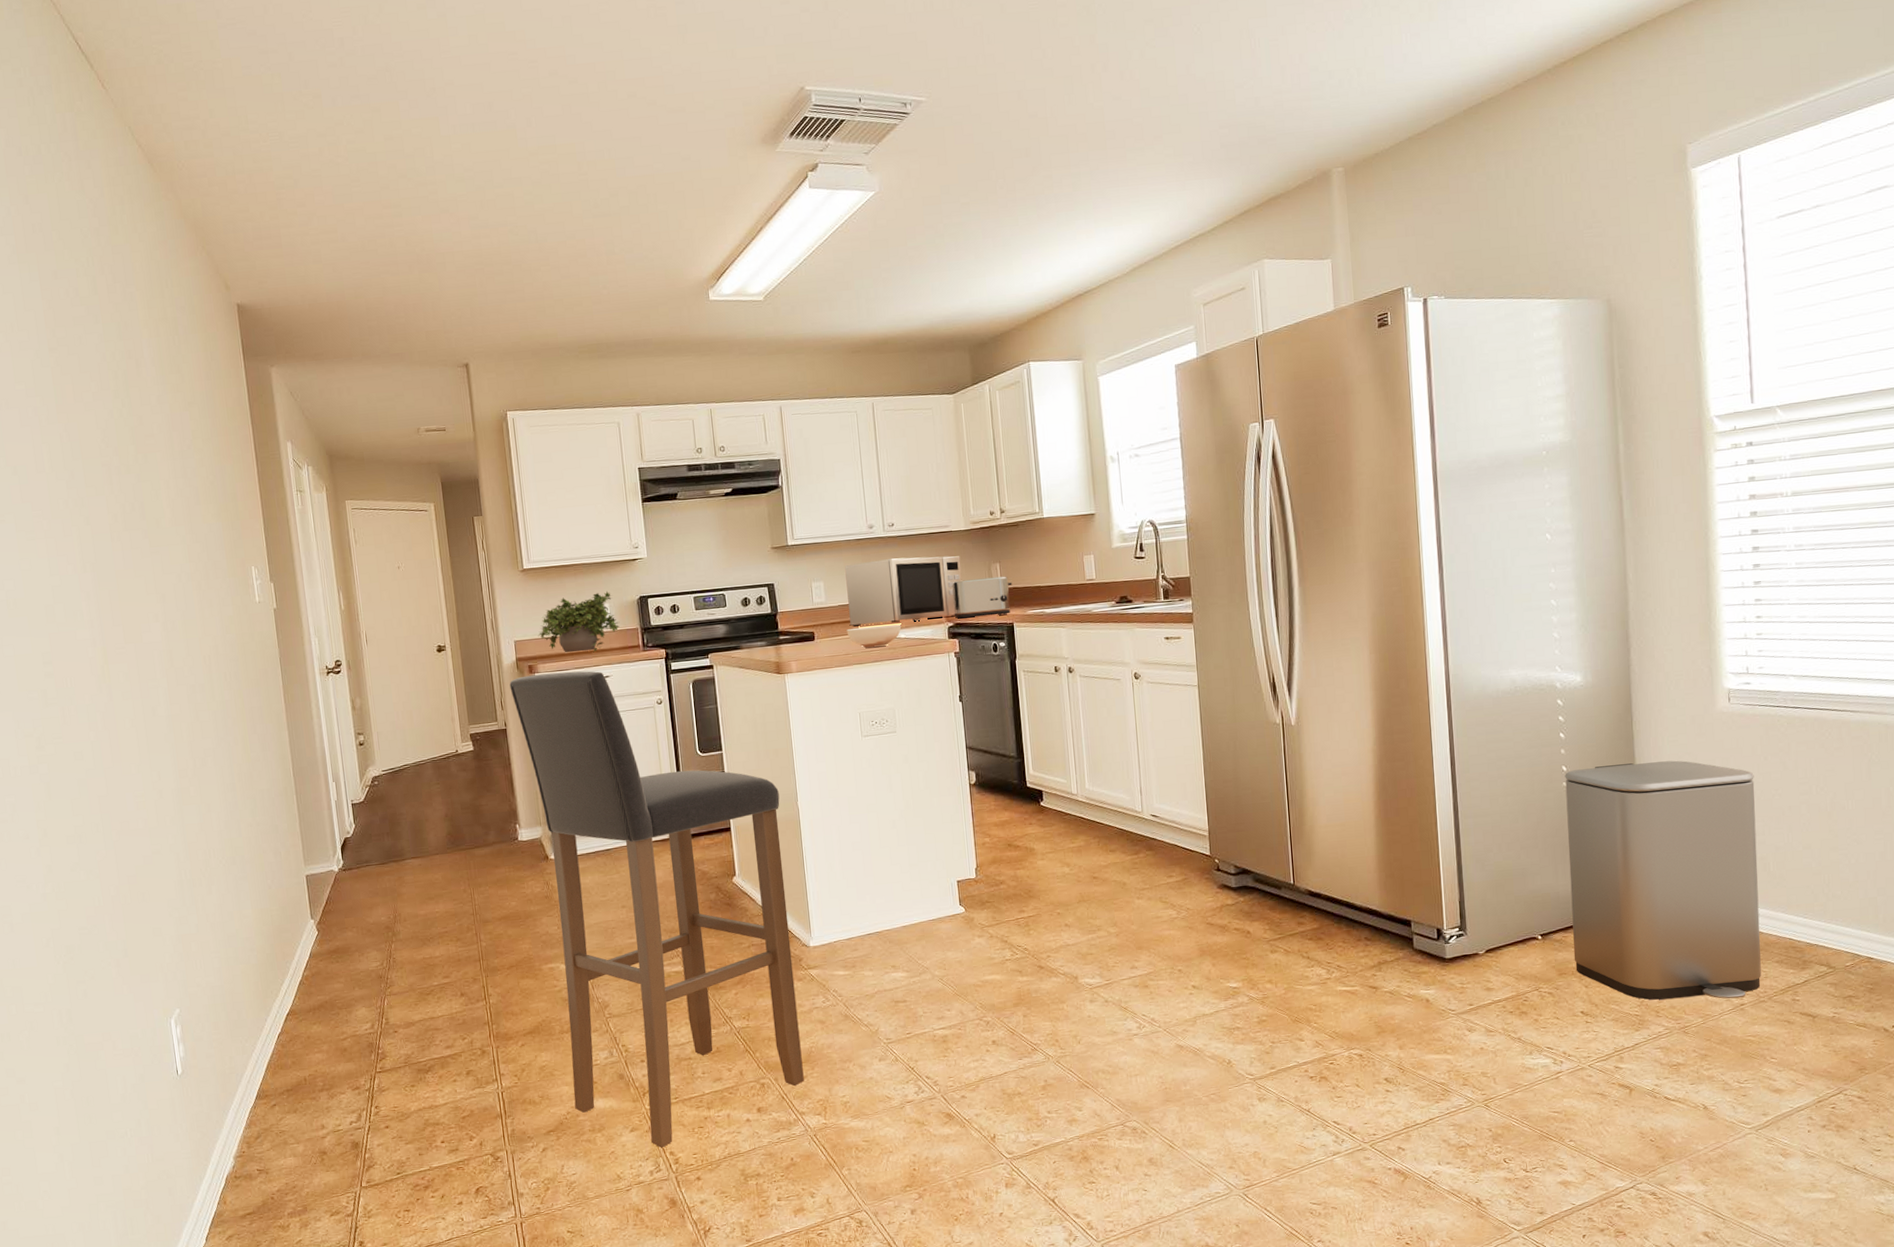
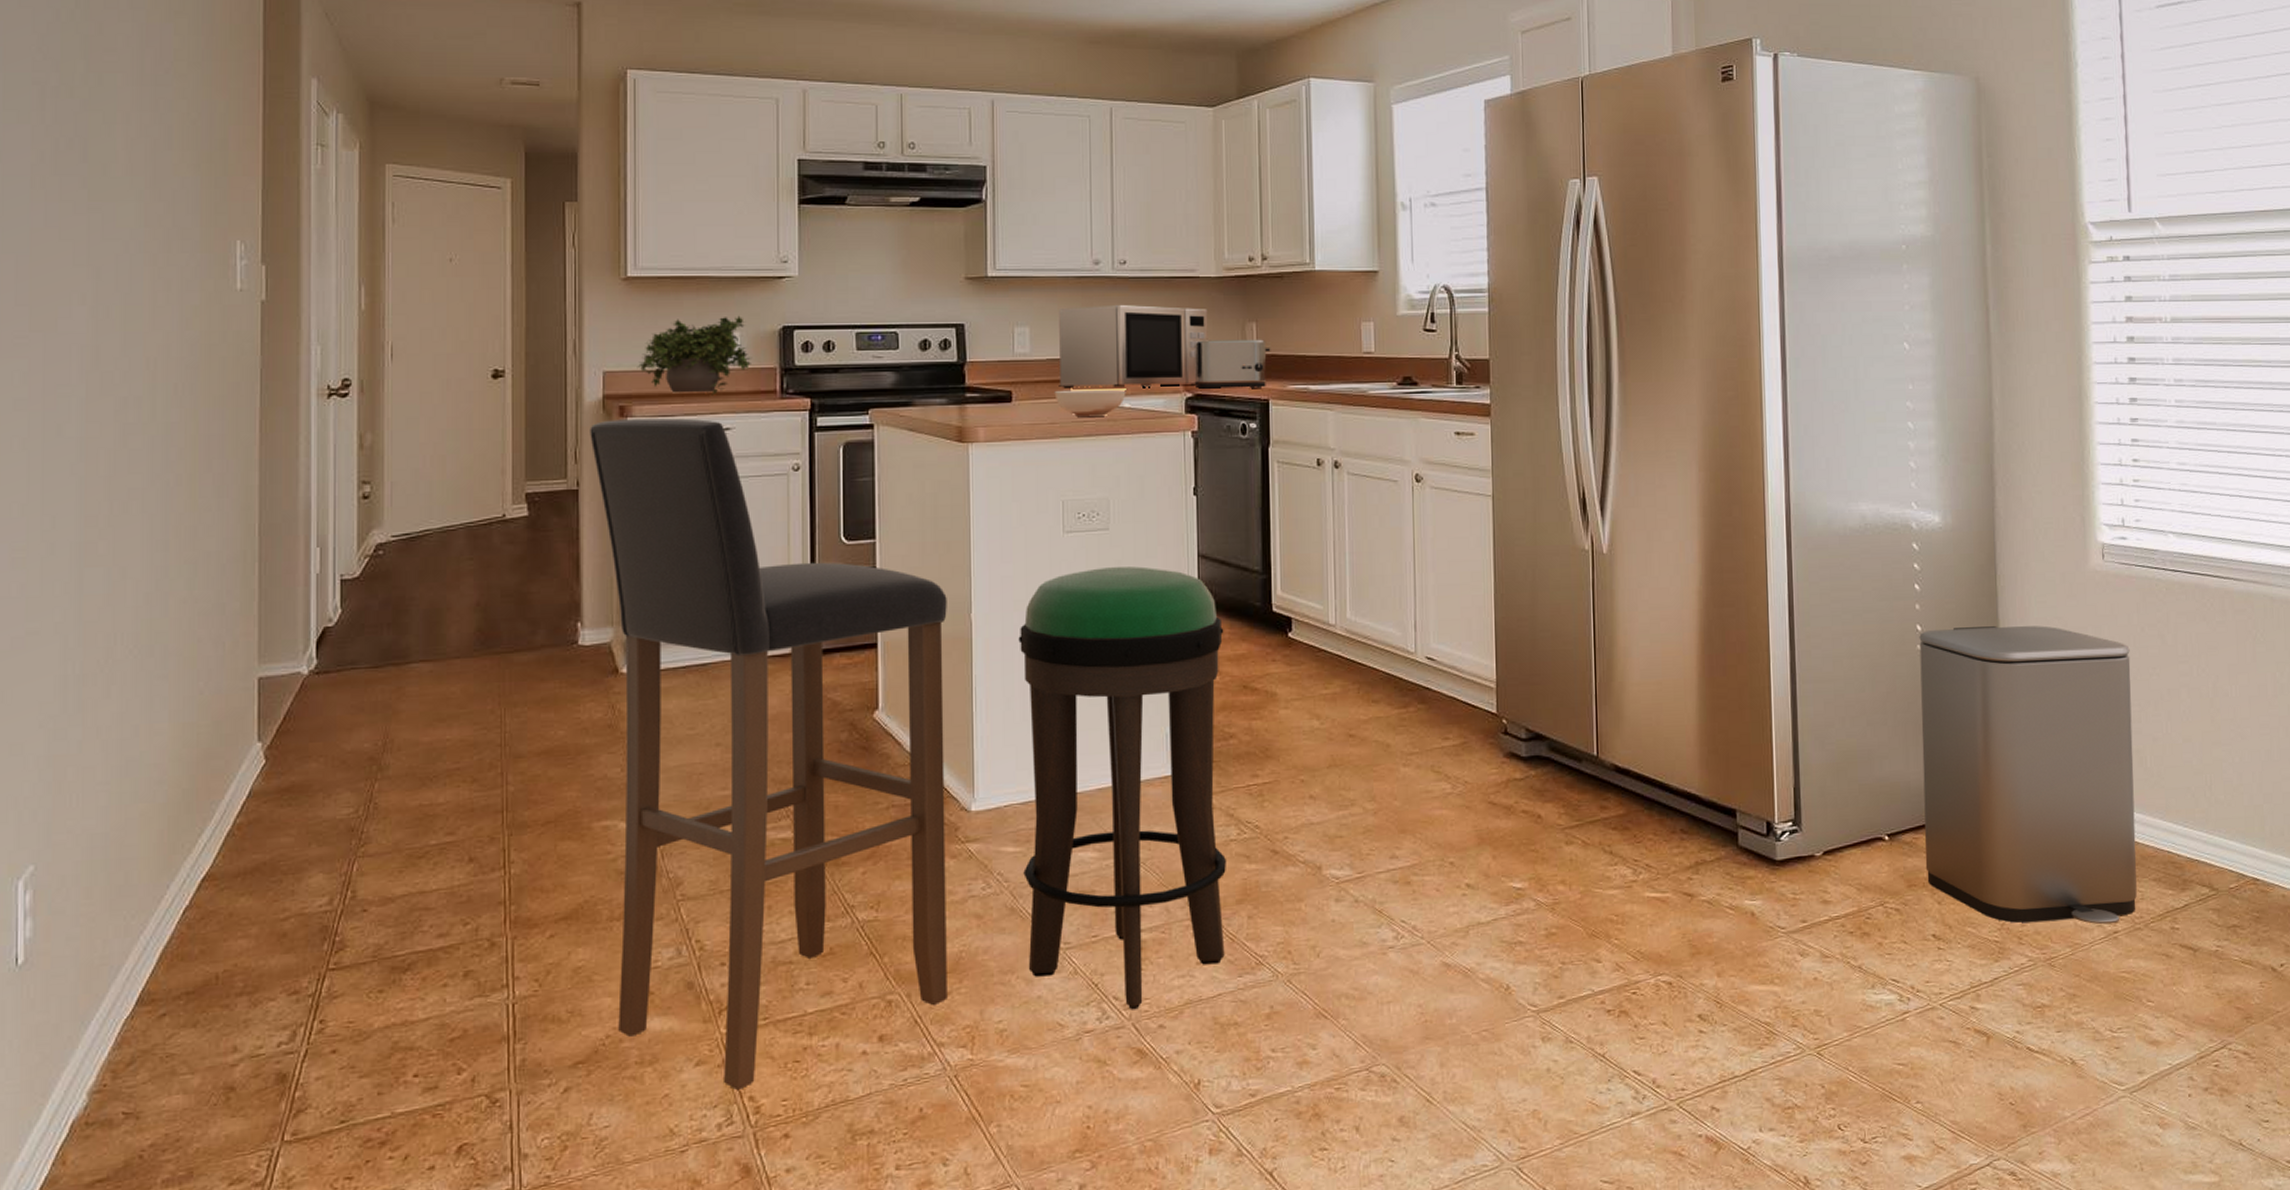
bar stool: none [834,758,1008,1085] -> present [1018,566,1227,1009]

